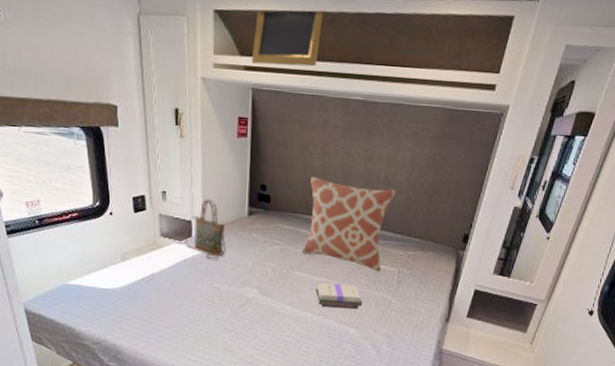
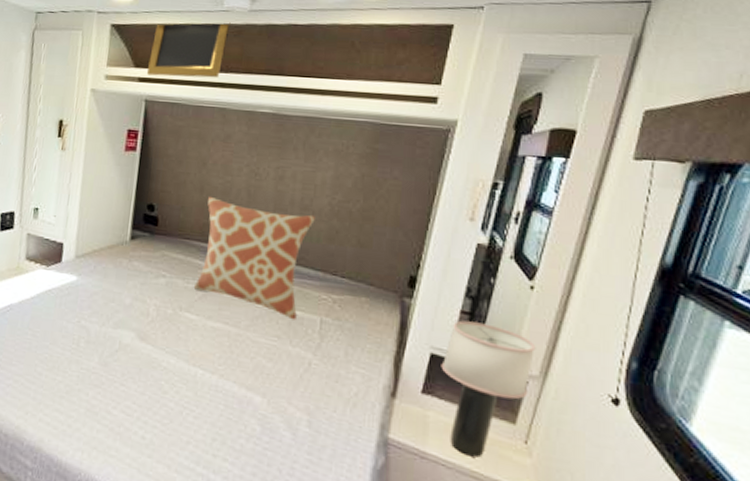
handbag: present [185,199,226,260] -> none [52,218,102,291]
books: present [314,282,363,309] -> none [207,328,272,369]
table lamp: none [481,265,546,356] -> present [441,320,536,458]

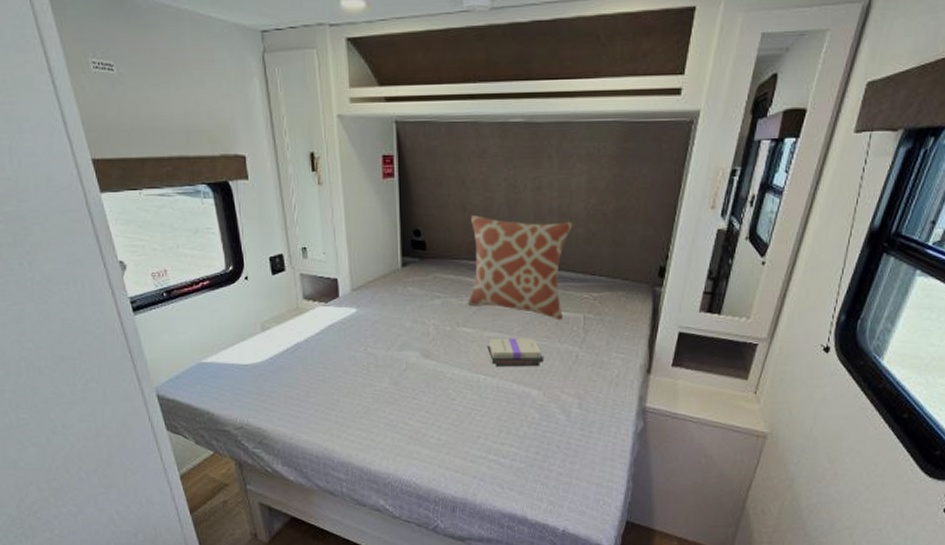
picture frame: present [146,22,231,78] -> none [392,24,473,93]
books: none [207,328,272,369] -> present [485,337,544,366]
table lamp: present [441,320,536,458] -> none [687,300,766,411]

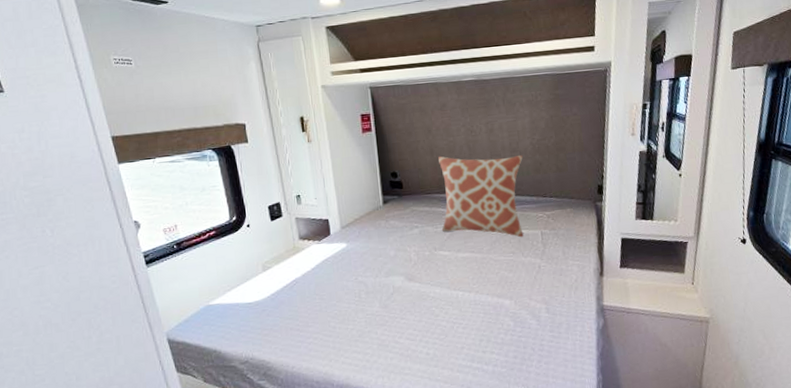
books: present [485,337,544,366] -> none [461,254,512,282]

